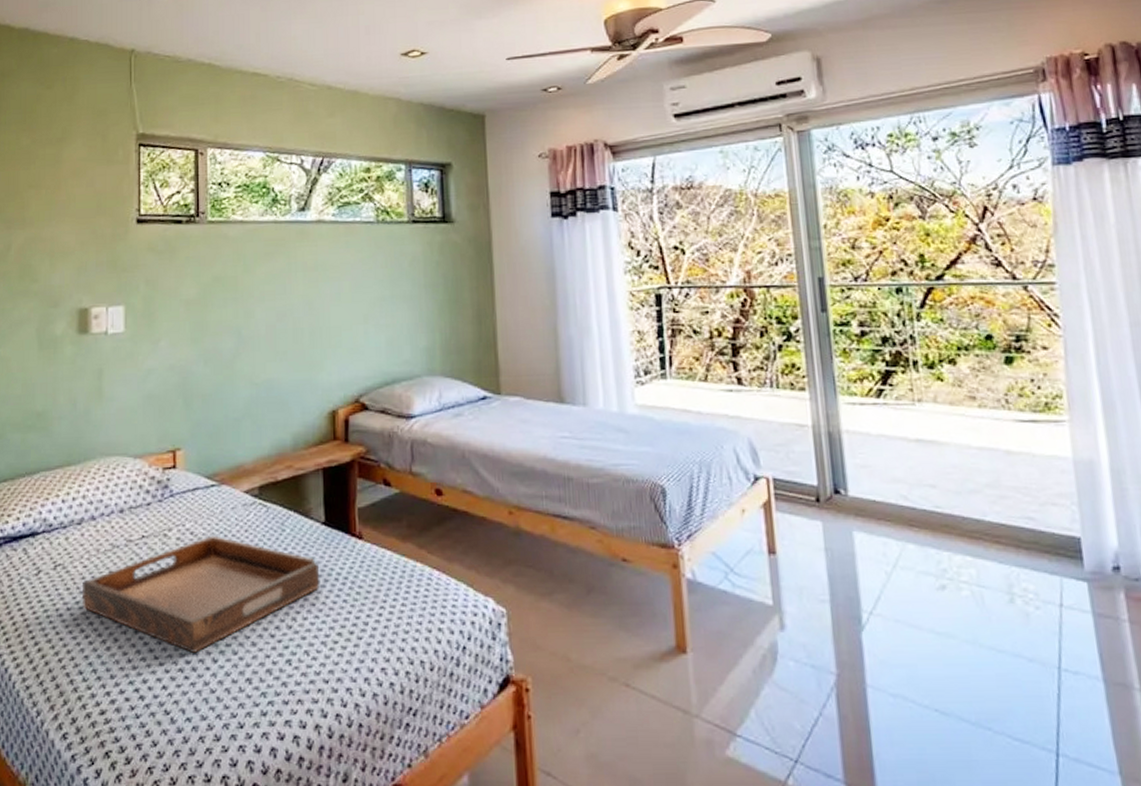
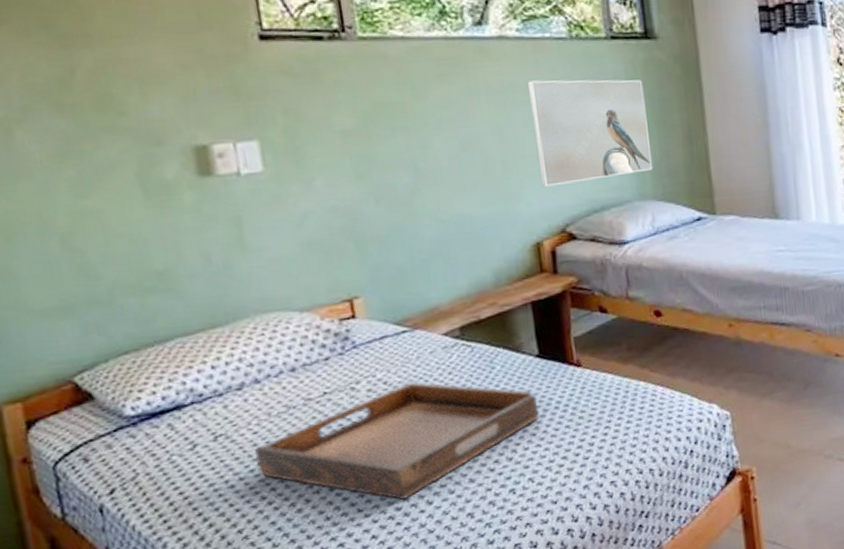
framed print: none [337,259,443,358] -> present [527,79,654,187]

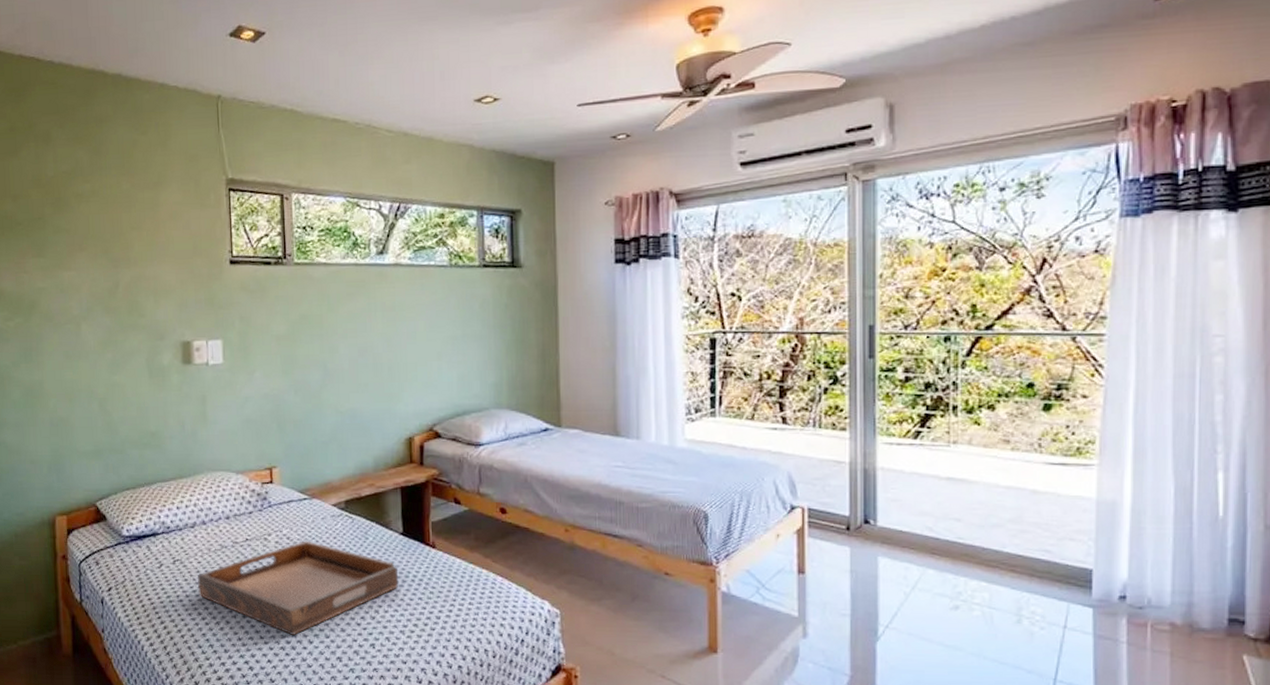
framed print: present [527,79,654,187] -> none [413,300,510,391]

